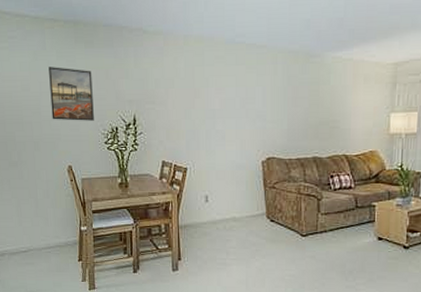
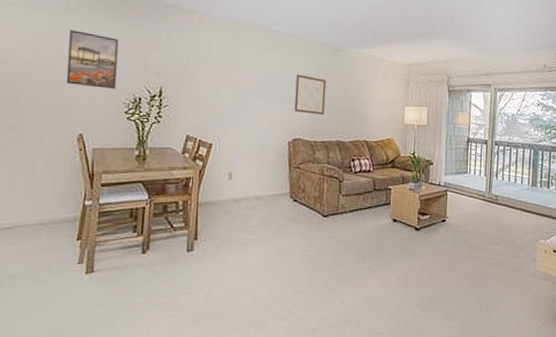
wall art: none [266,88,300,130] -> present [294,74,327,115]

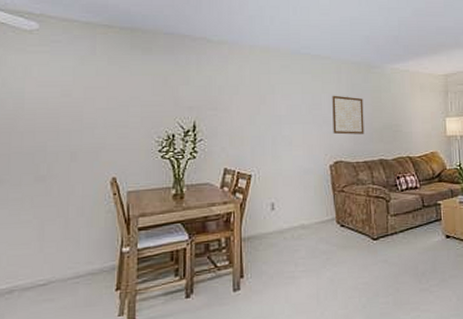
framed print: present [66,30,119,89] -> none [96,72,148,129]

